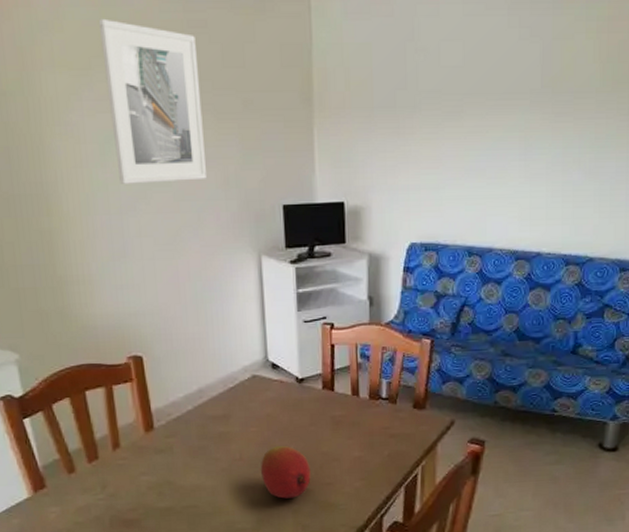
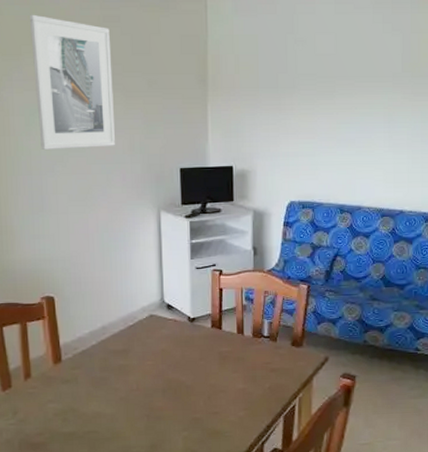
fruit: present [260,445,311,499] -> none [154,377,200,426]

